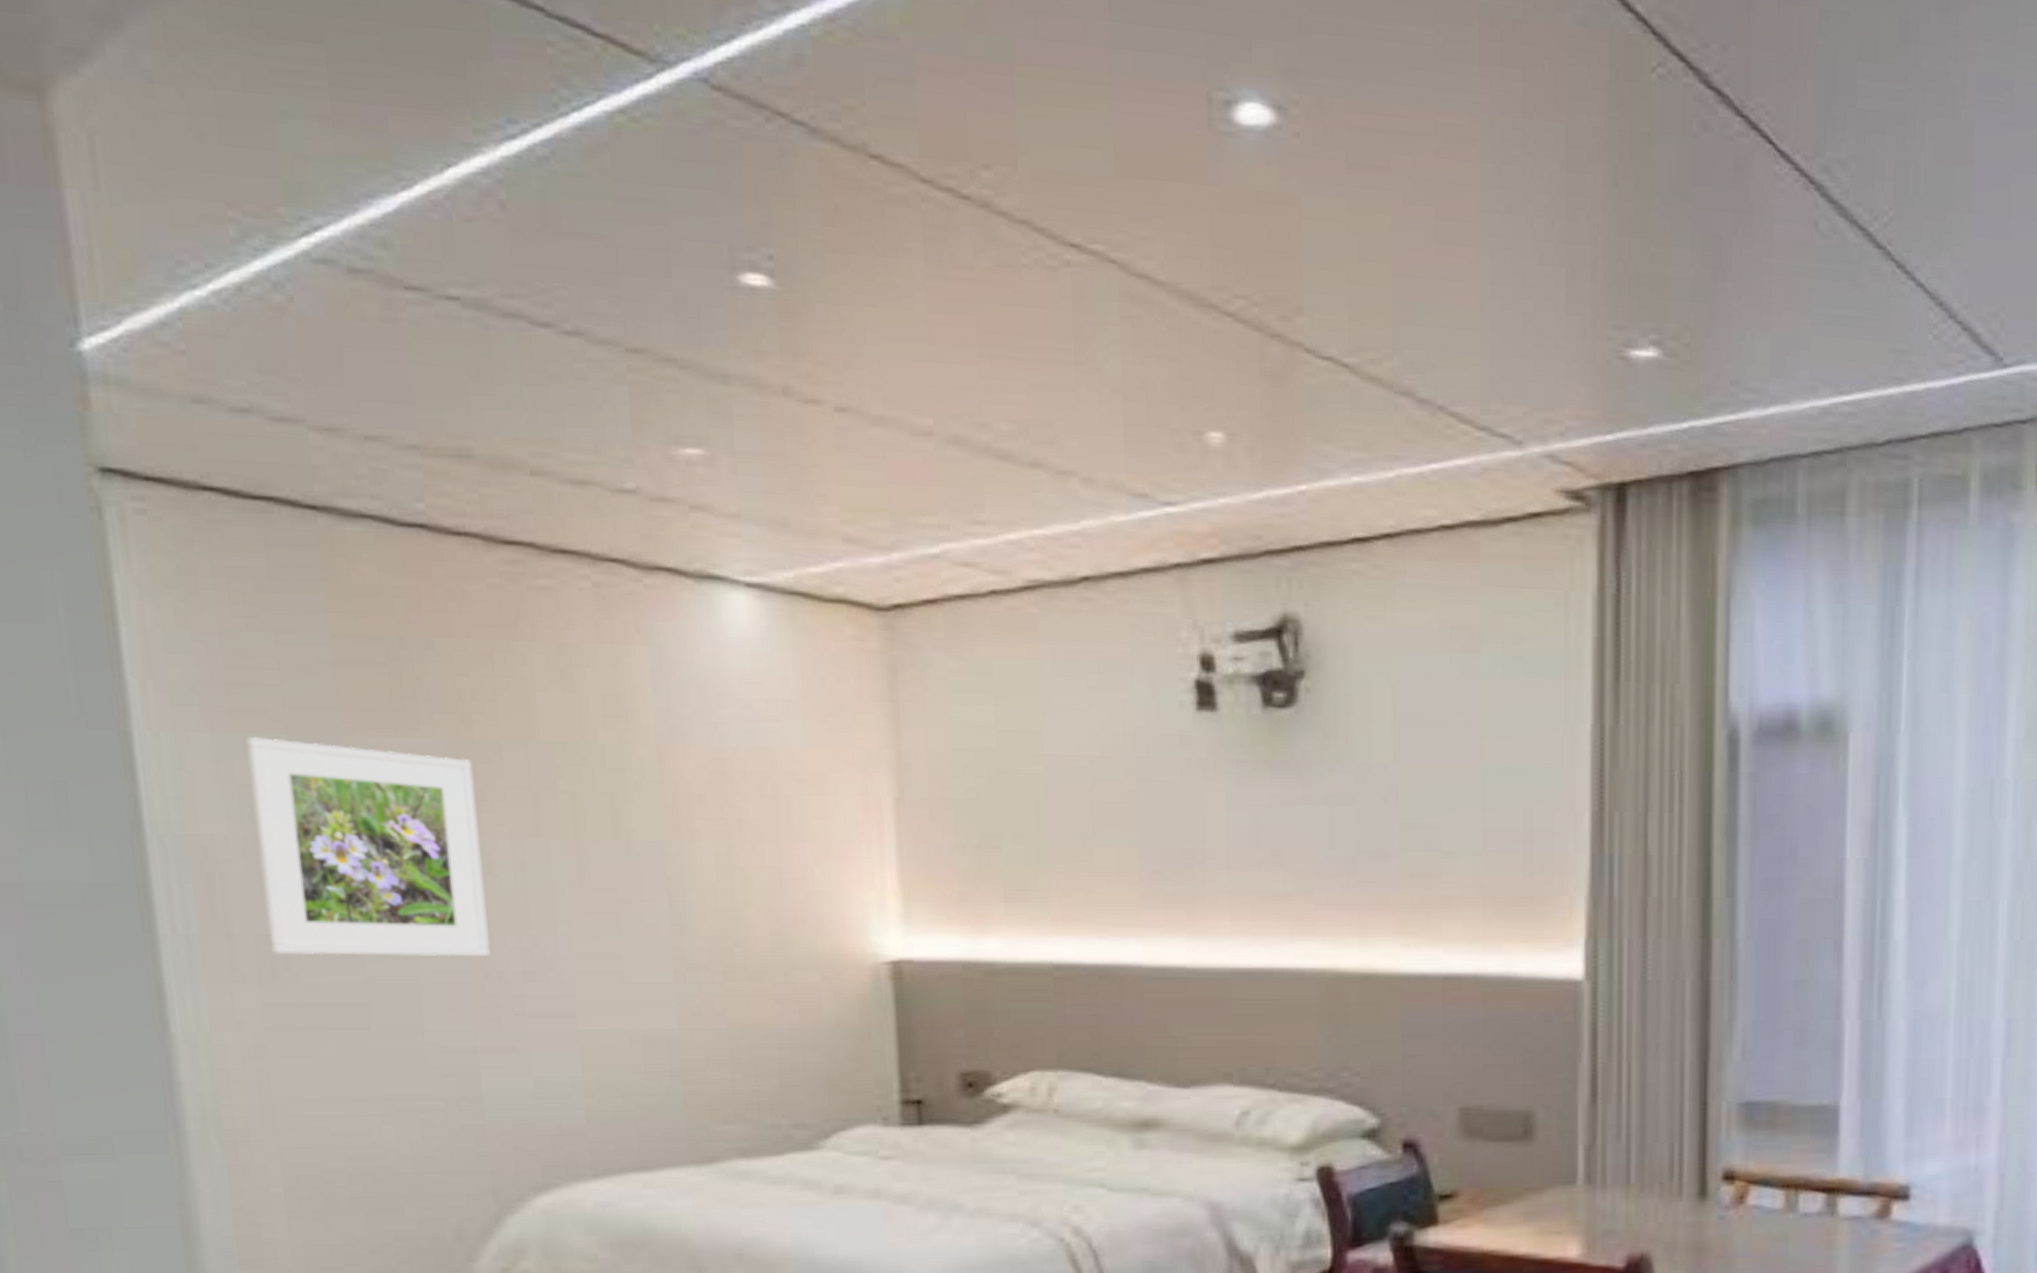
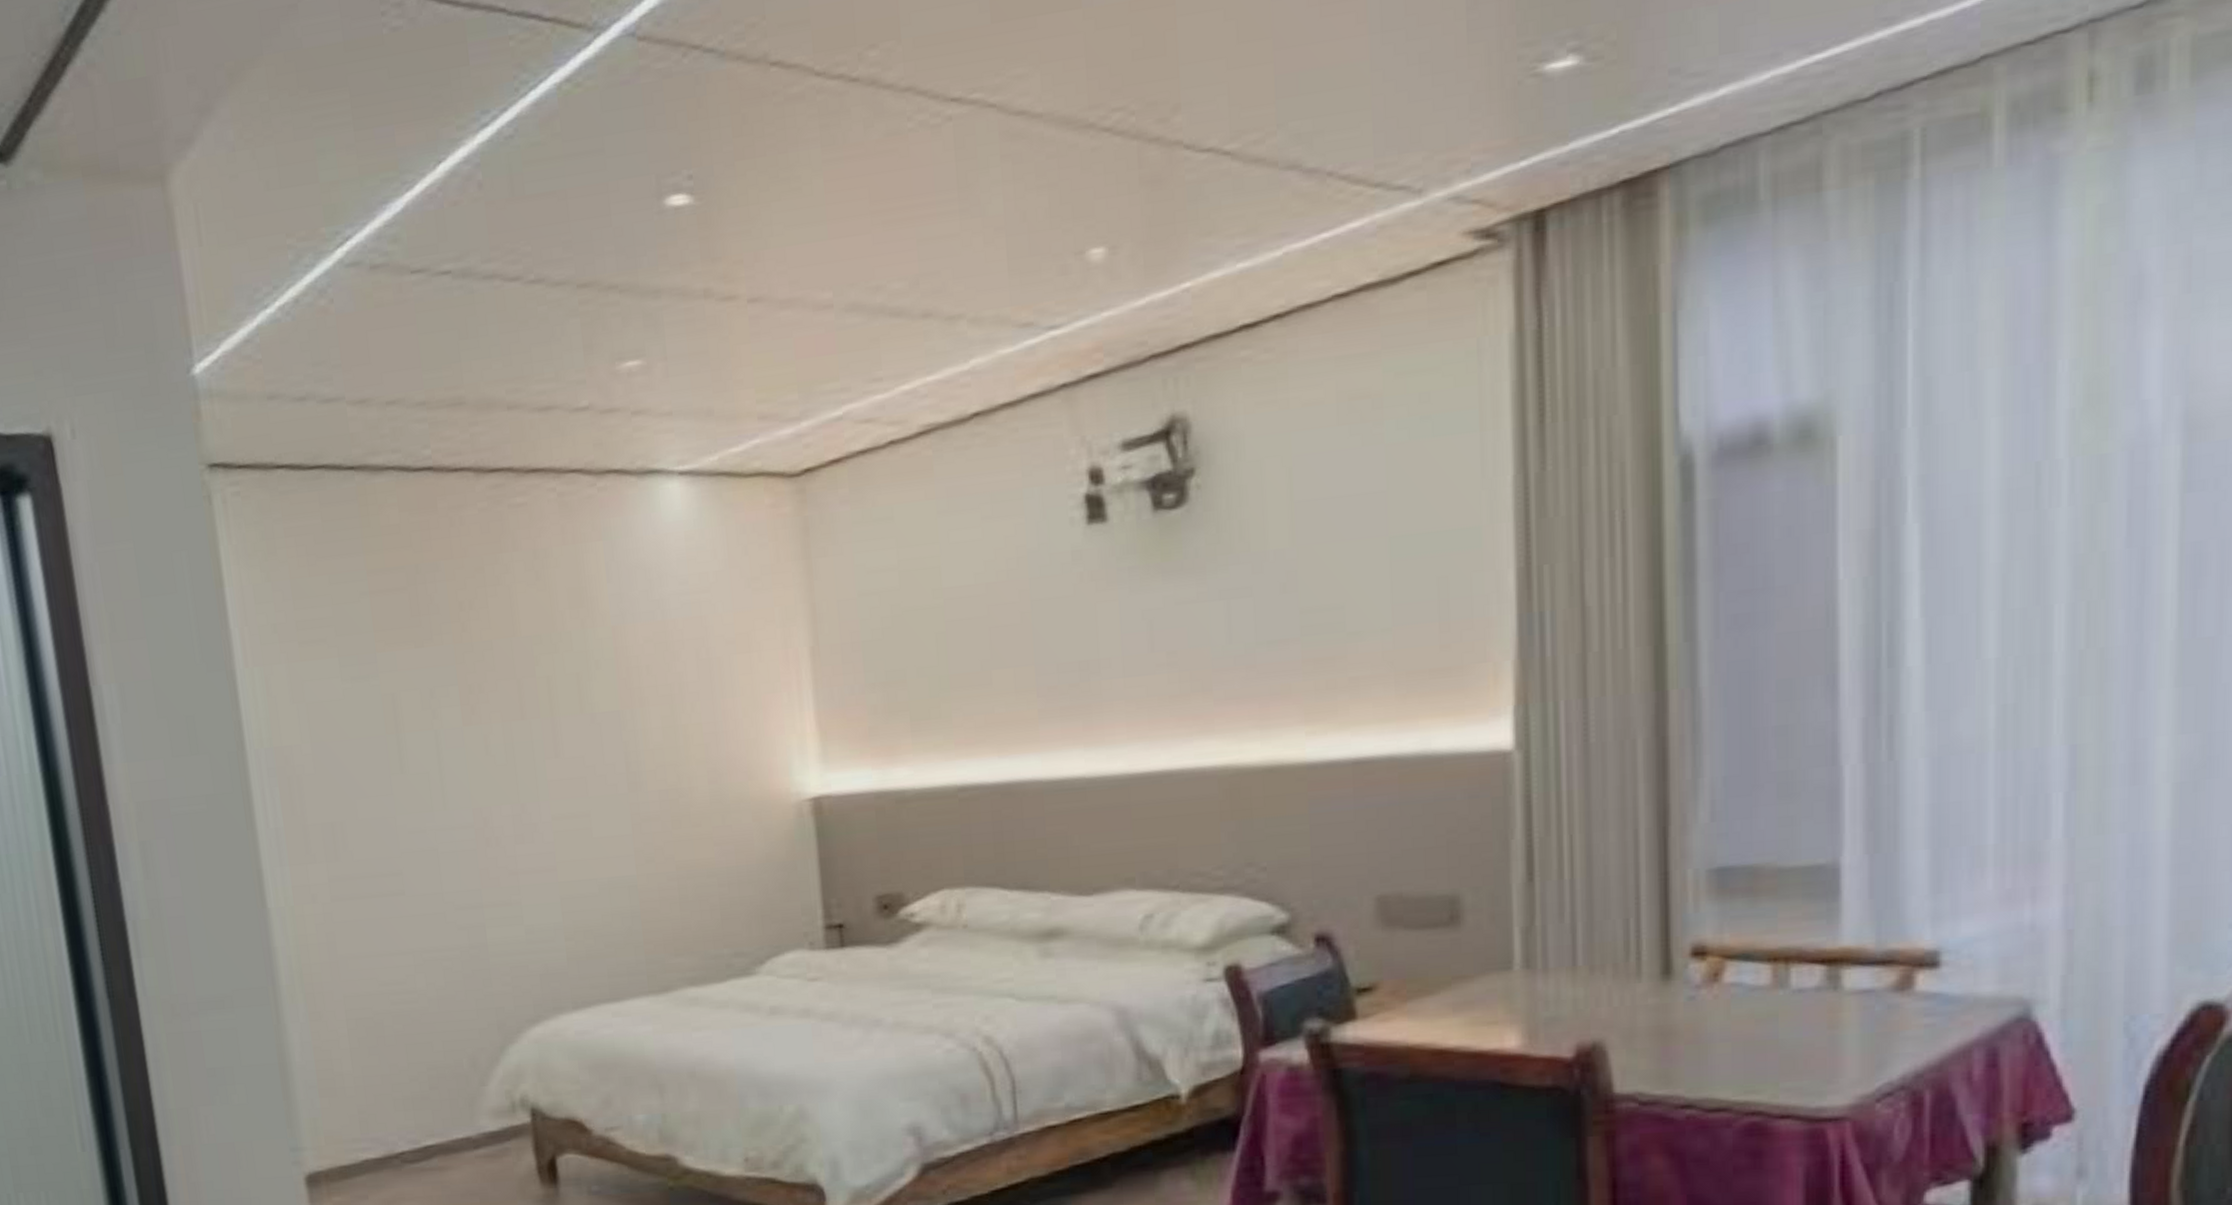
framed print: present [246,737,490,957] -> none [311,659,490,838]

